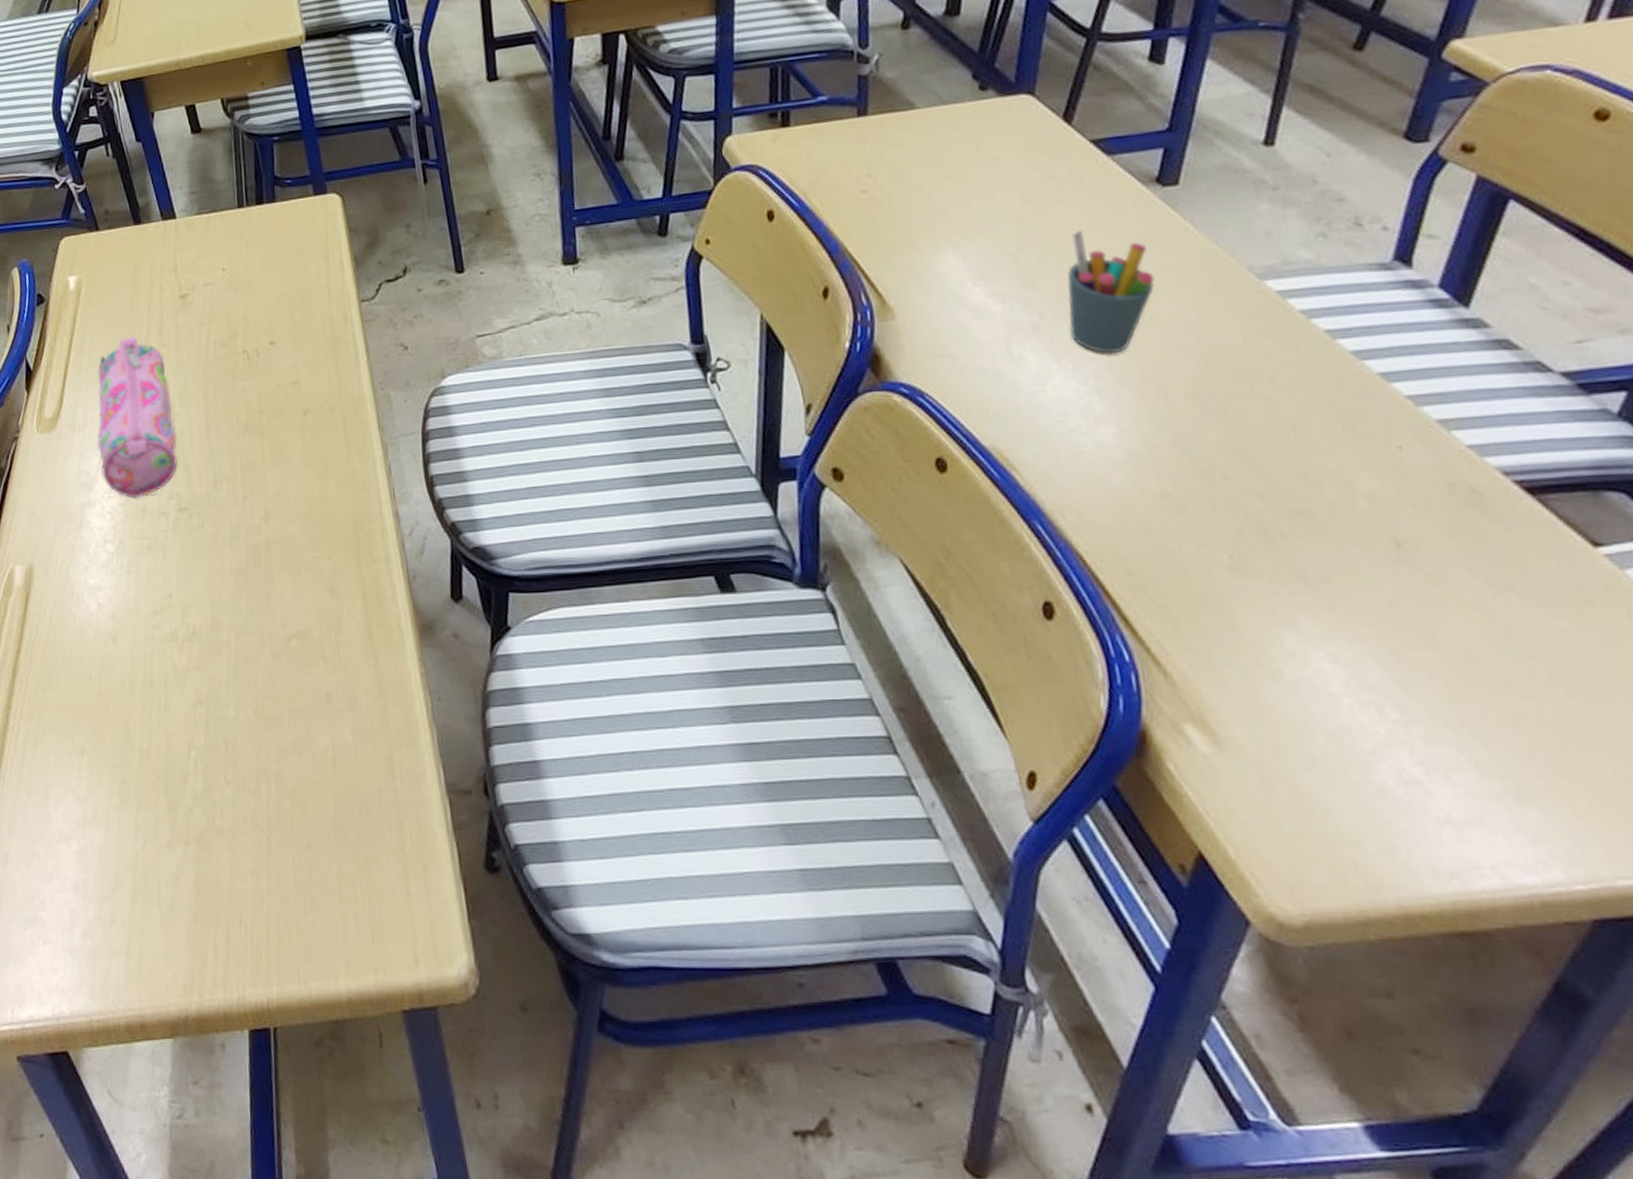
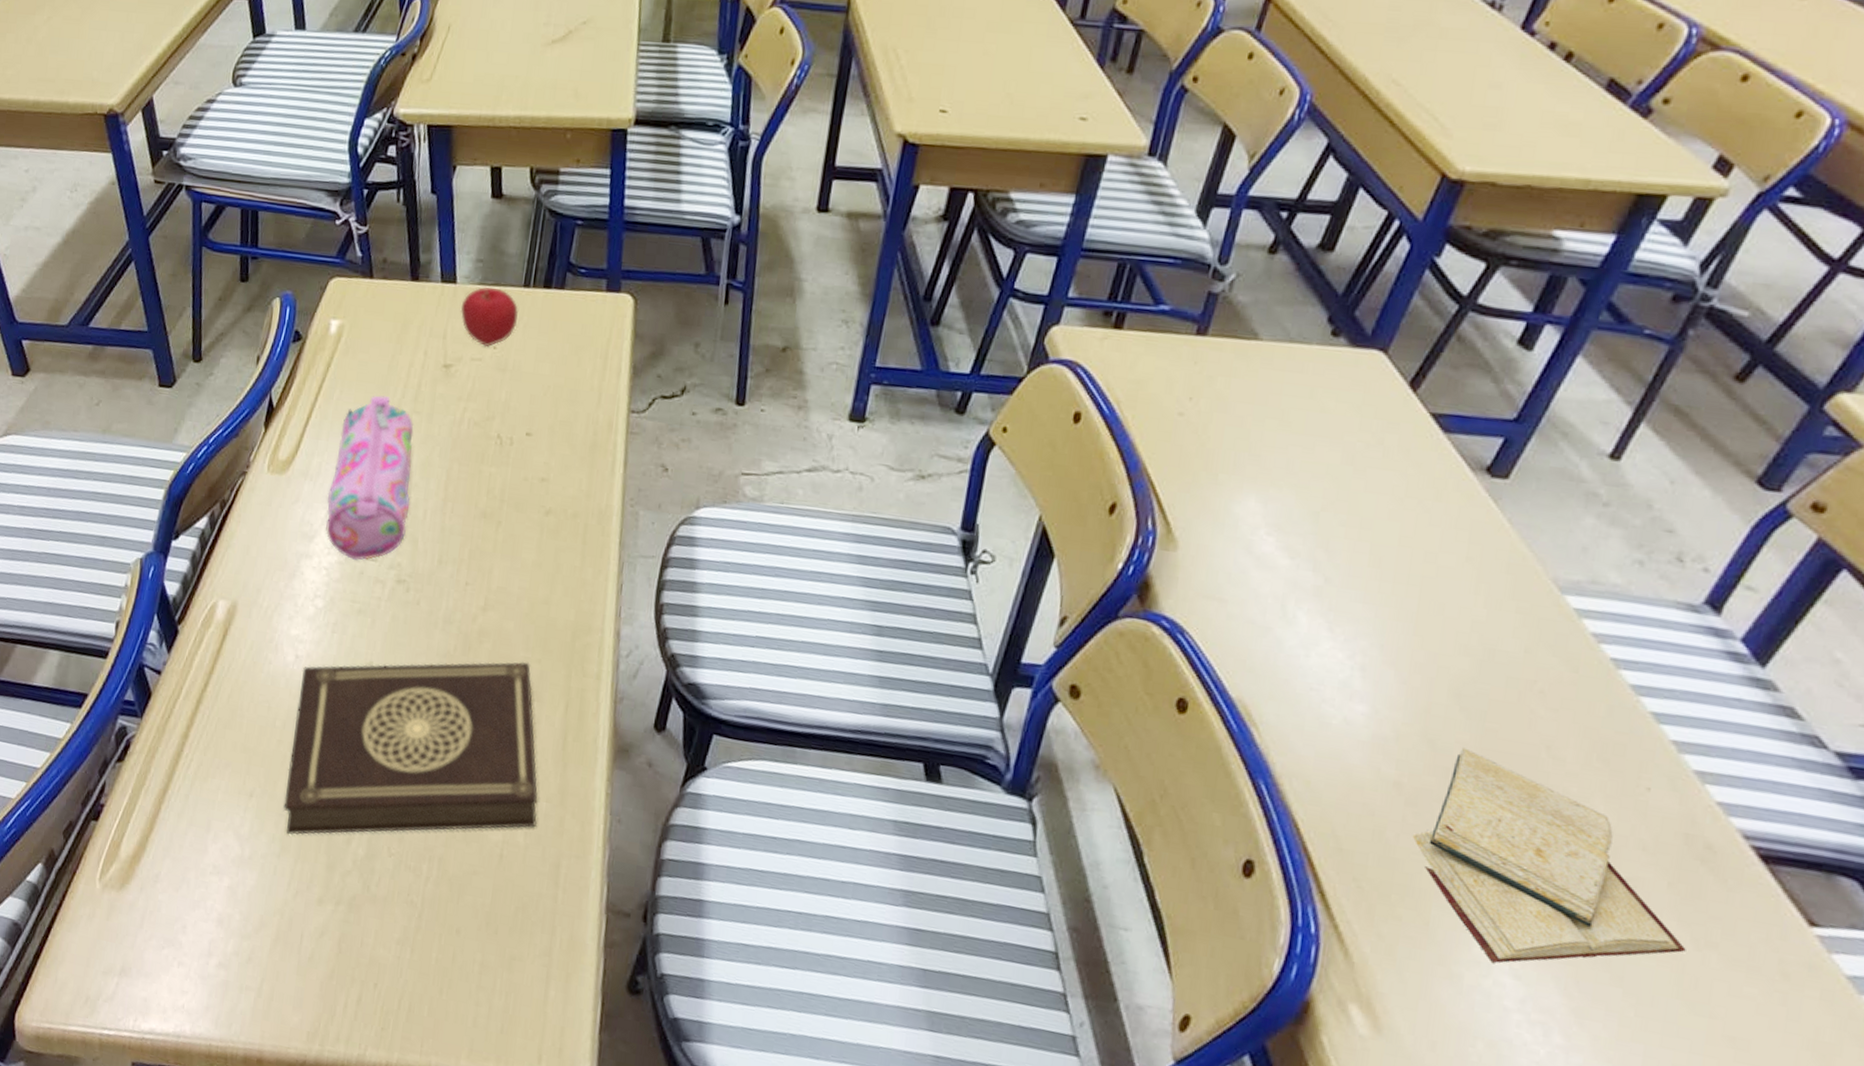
book: none [106,561,361,785] -> present [283,661,538,835]
apple: none [184,214,239,271] -> present [460,286,518,348]
pen holder: present [1067,228,1155,354] -> none [1350,501,1455,634]
diary: none [1193,446,1486,651] -> present [1412,747,1686,963]

